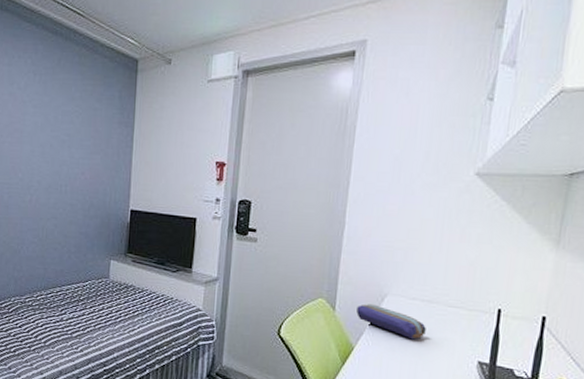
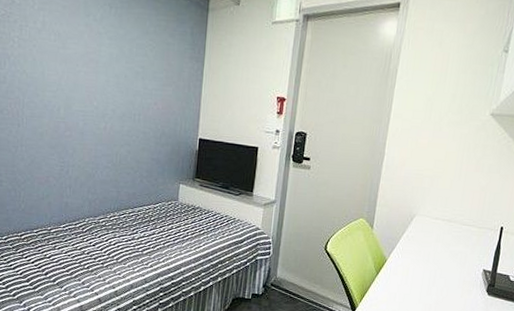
pencil case: present [356,304,426,340] -> none [390,223,445,253]

